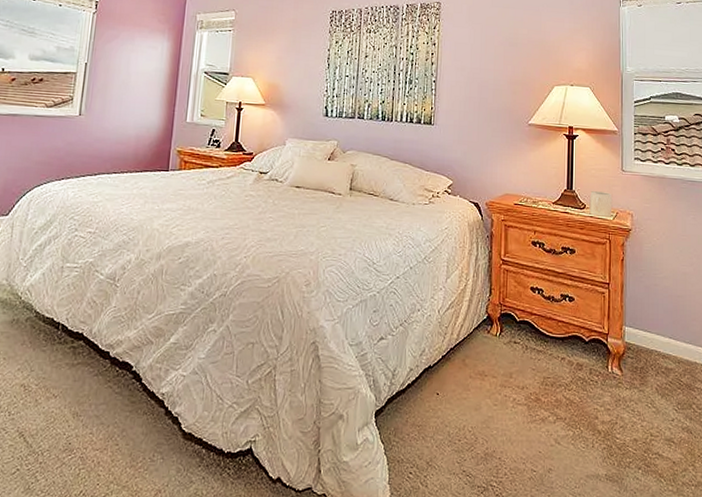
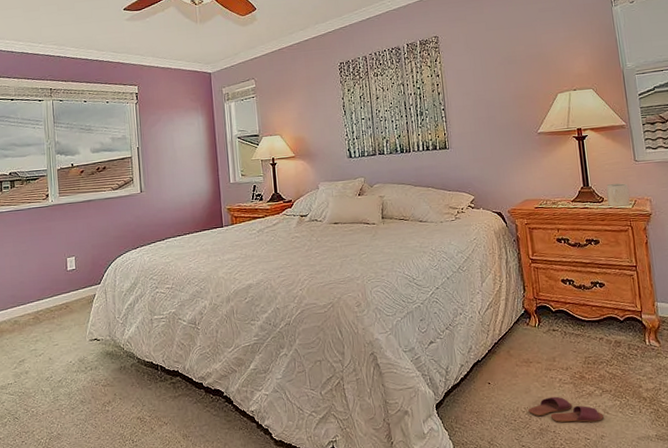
slippers: none [475,418,554,452] -> present [528,396,604,423]

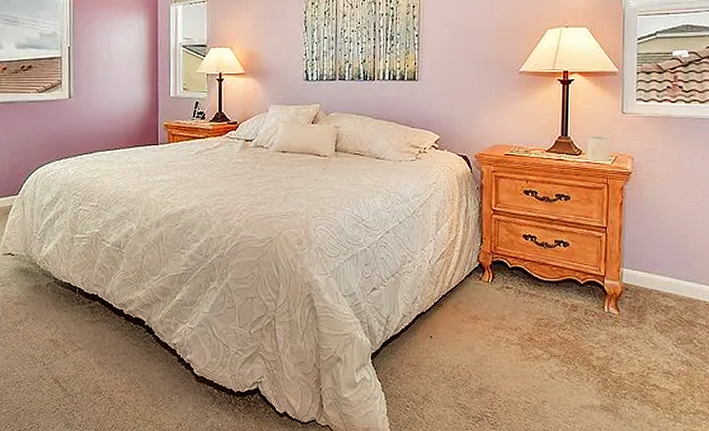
slippers: present [528,396,604,423] -> none [469,356,548,386]

